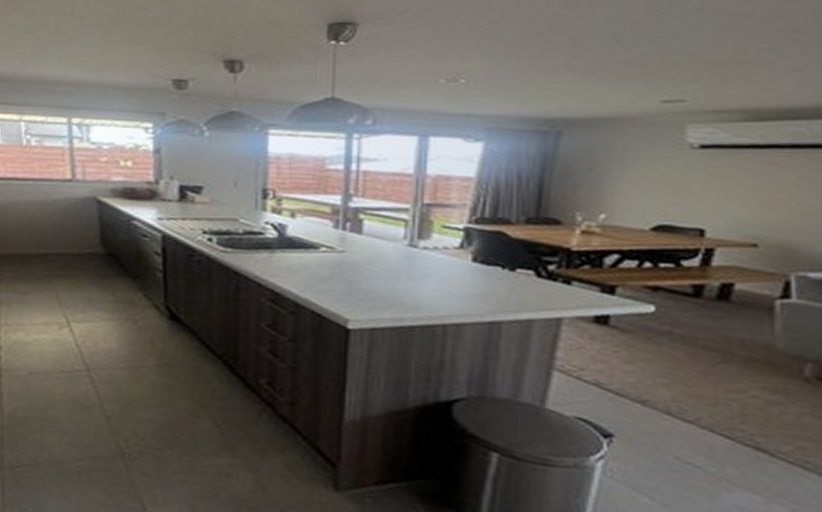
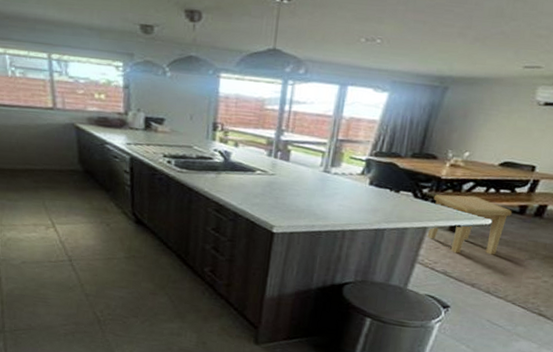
side table: none [563,272,682,357] -> present [427,194,512,255]

